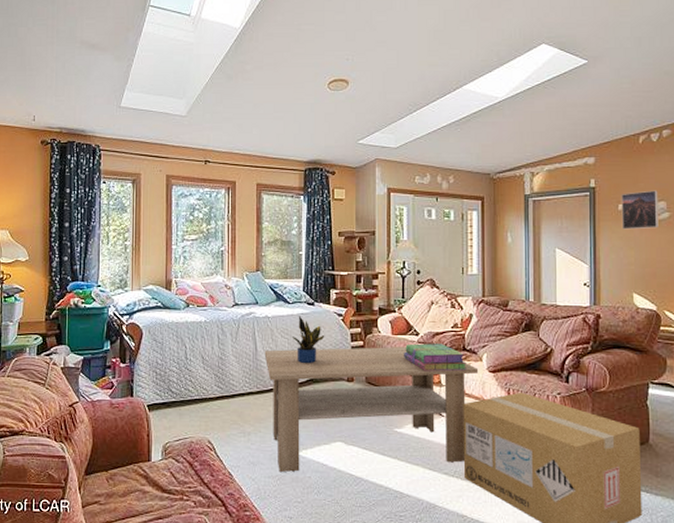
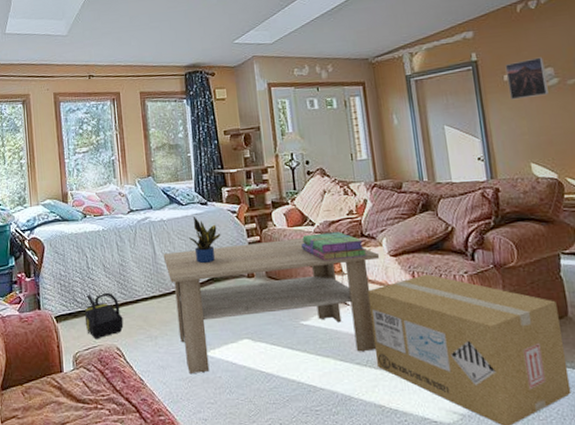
backpack: none [178,385,217,431] -> present [84,292,124,340]

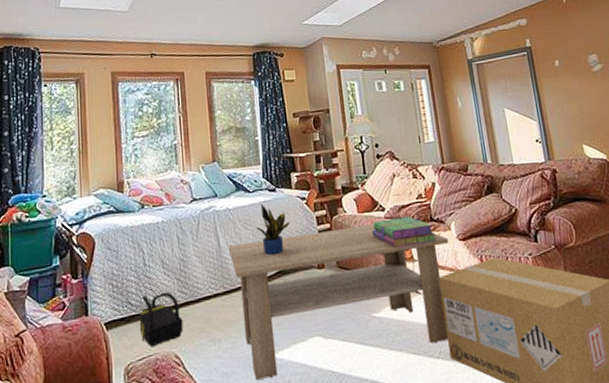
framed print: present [505,57,548,100] -> none [555,44,594,84]

